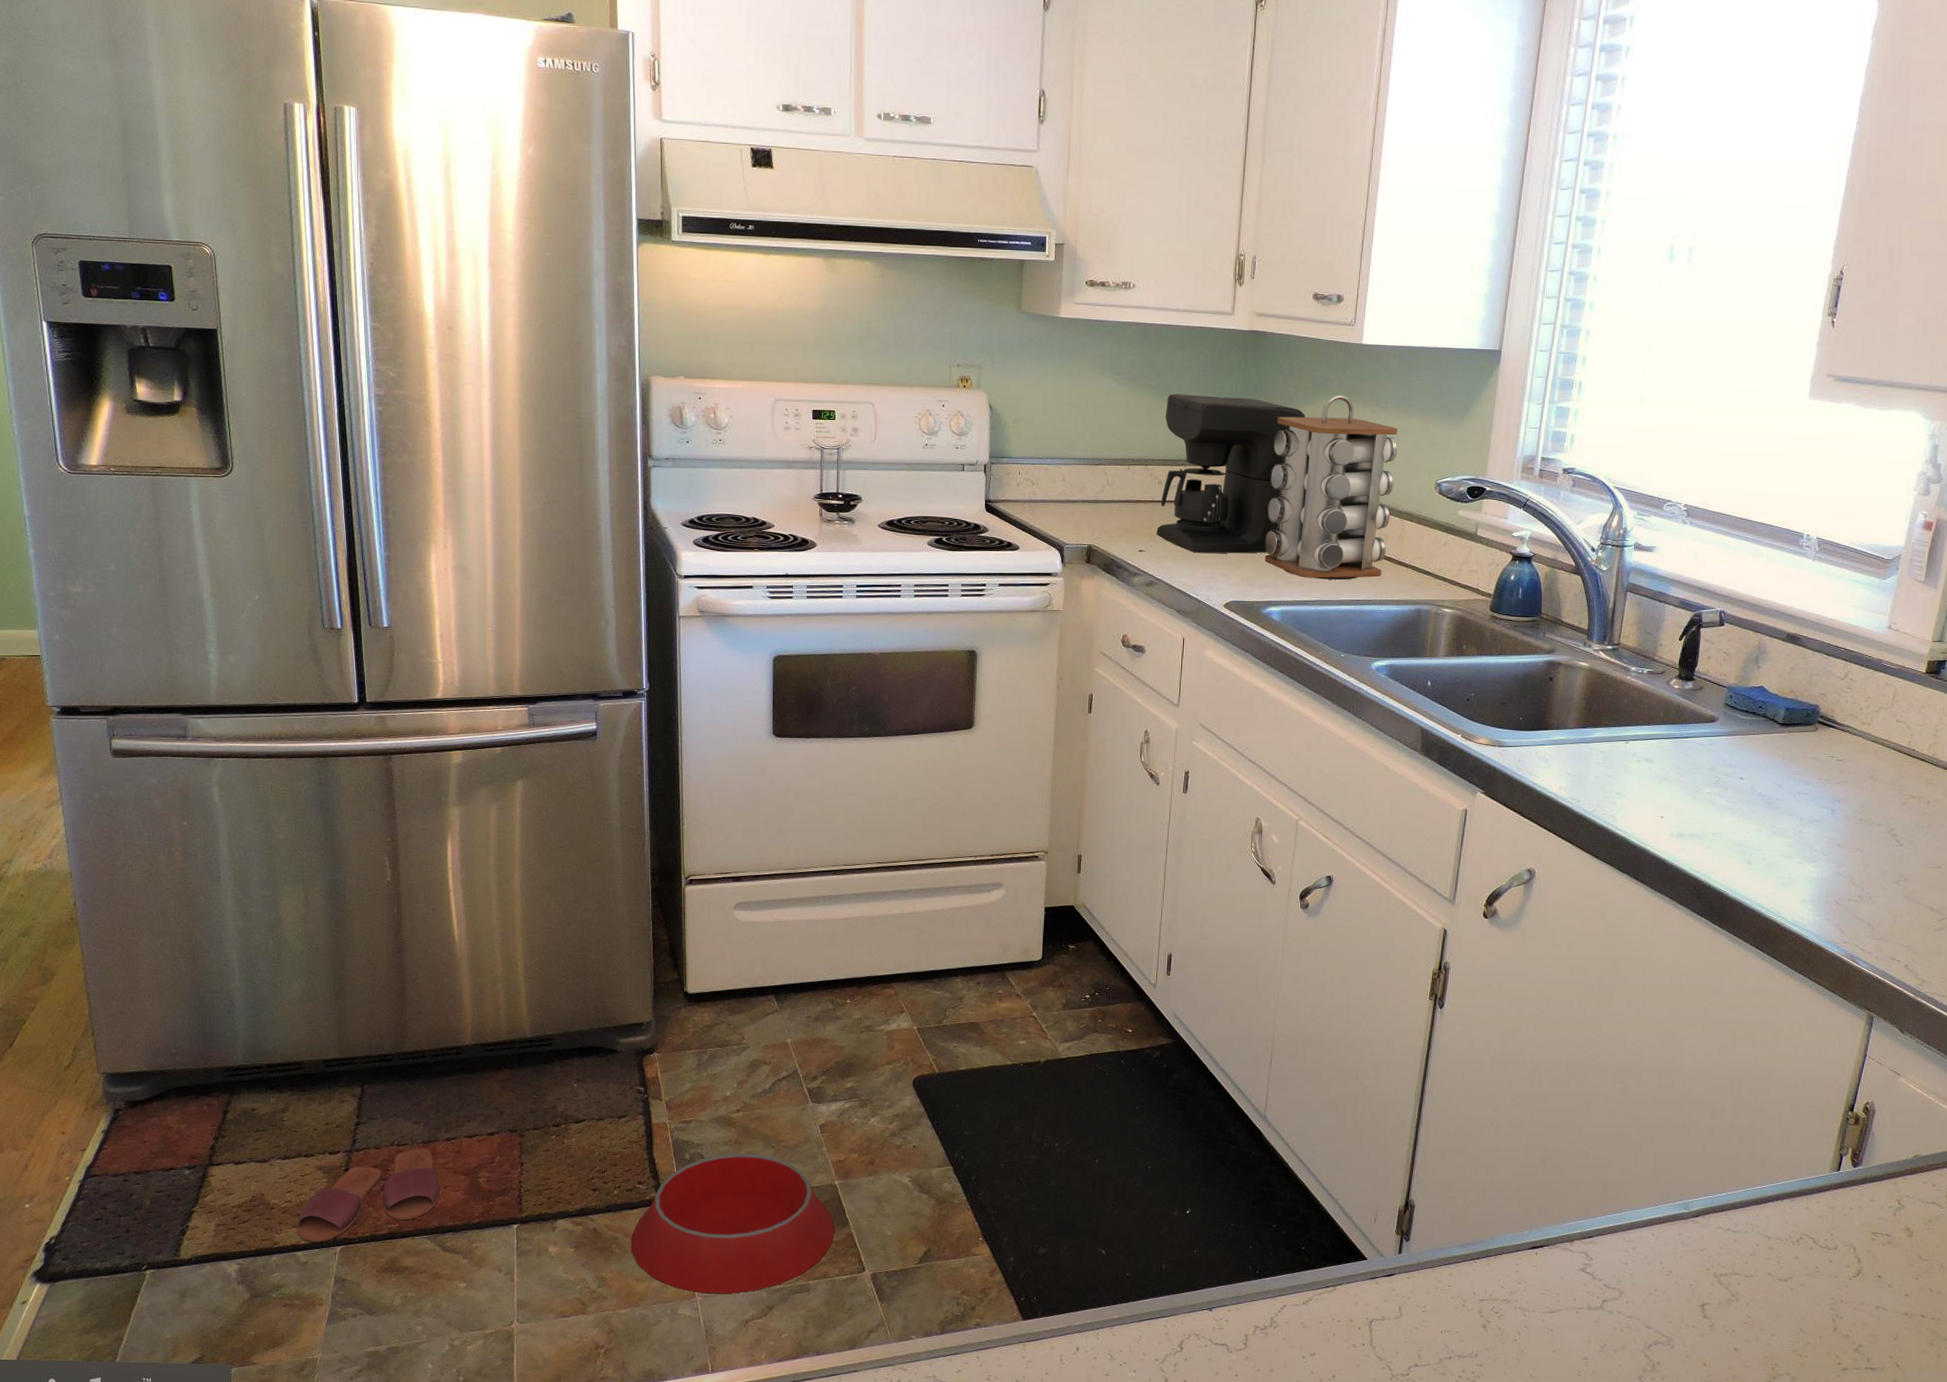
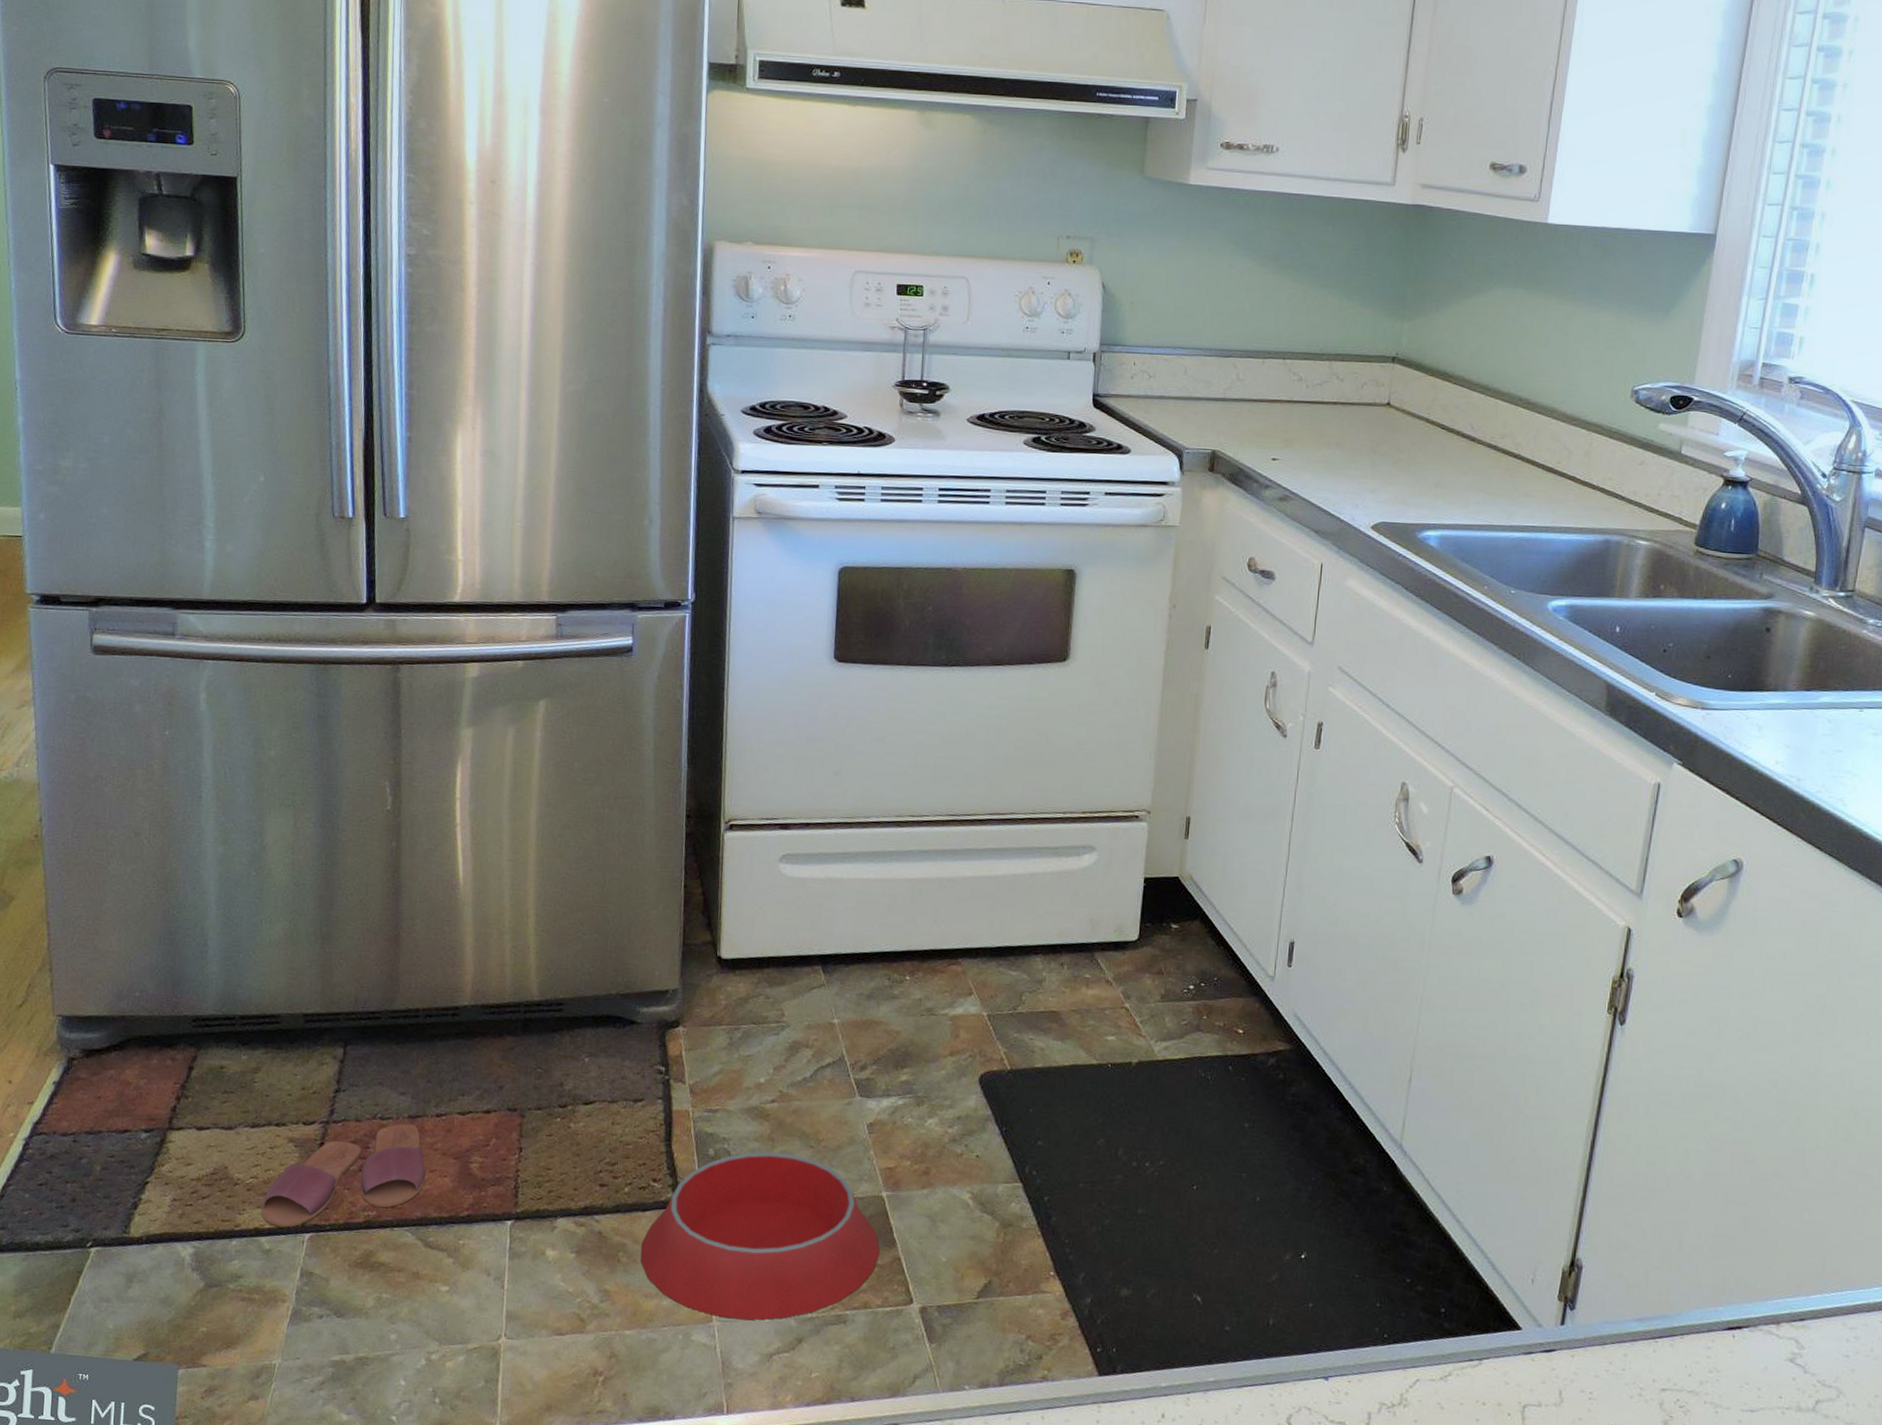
coffee maker: present [1156,393,1306,554] -> none [1293,276,1477,467]
spice rack: present [1265,395,1398,580] -> none [1422,282,1588,502]

